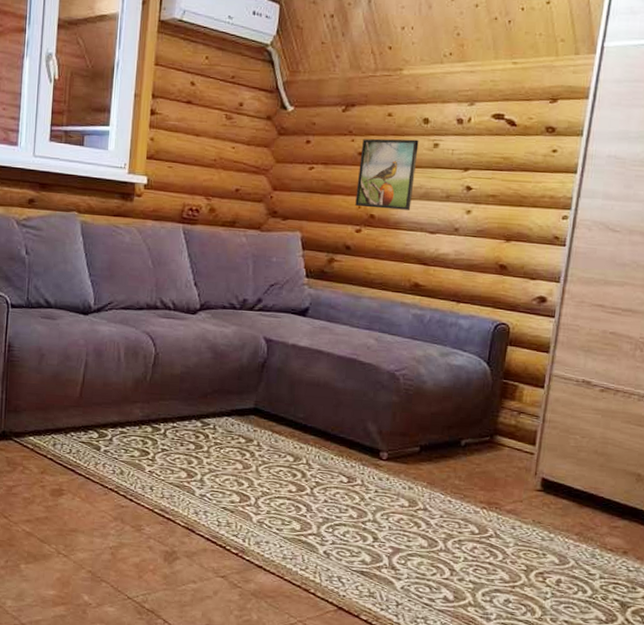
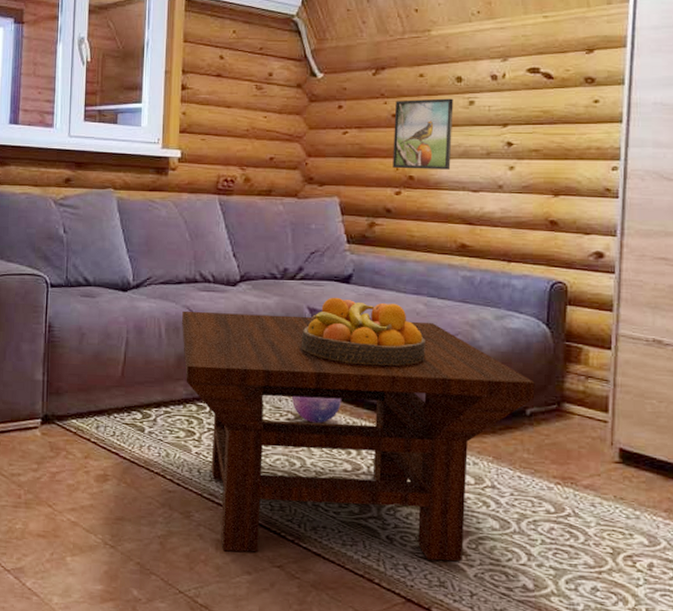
coffee table: none [141,336,472,575] -> present [182,310,535,562]
decorative ball: none [243,420,291,448] -> present [291,395,342,424]
fruit bowl: none [255,328,374,397] -> present [301,297,425,367]

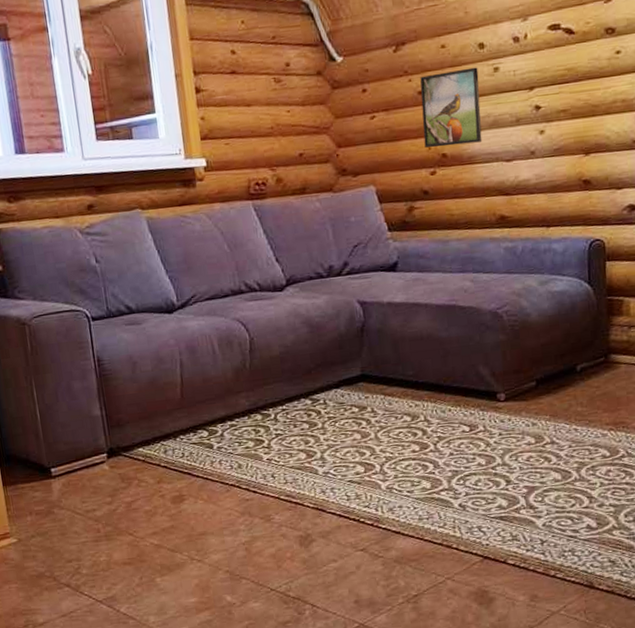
coffee table: present [182,310,535,562] -> none [233,298,584,545]
decorative ball: present [291,395,342,424] -> none [353,384,403,413]
fruit bowl: present [301,297,425,367] -> none [355,284,477,351]

